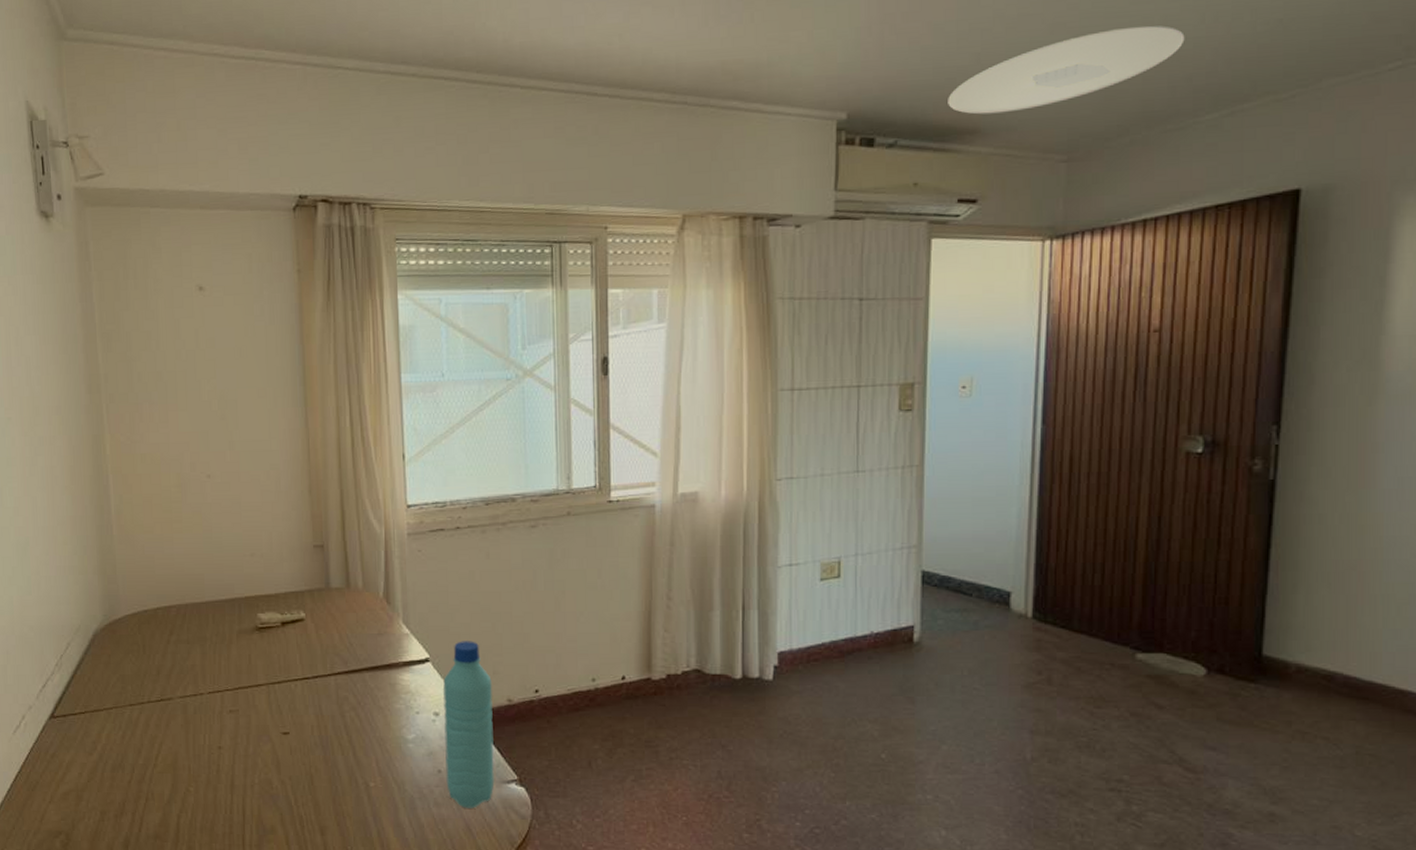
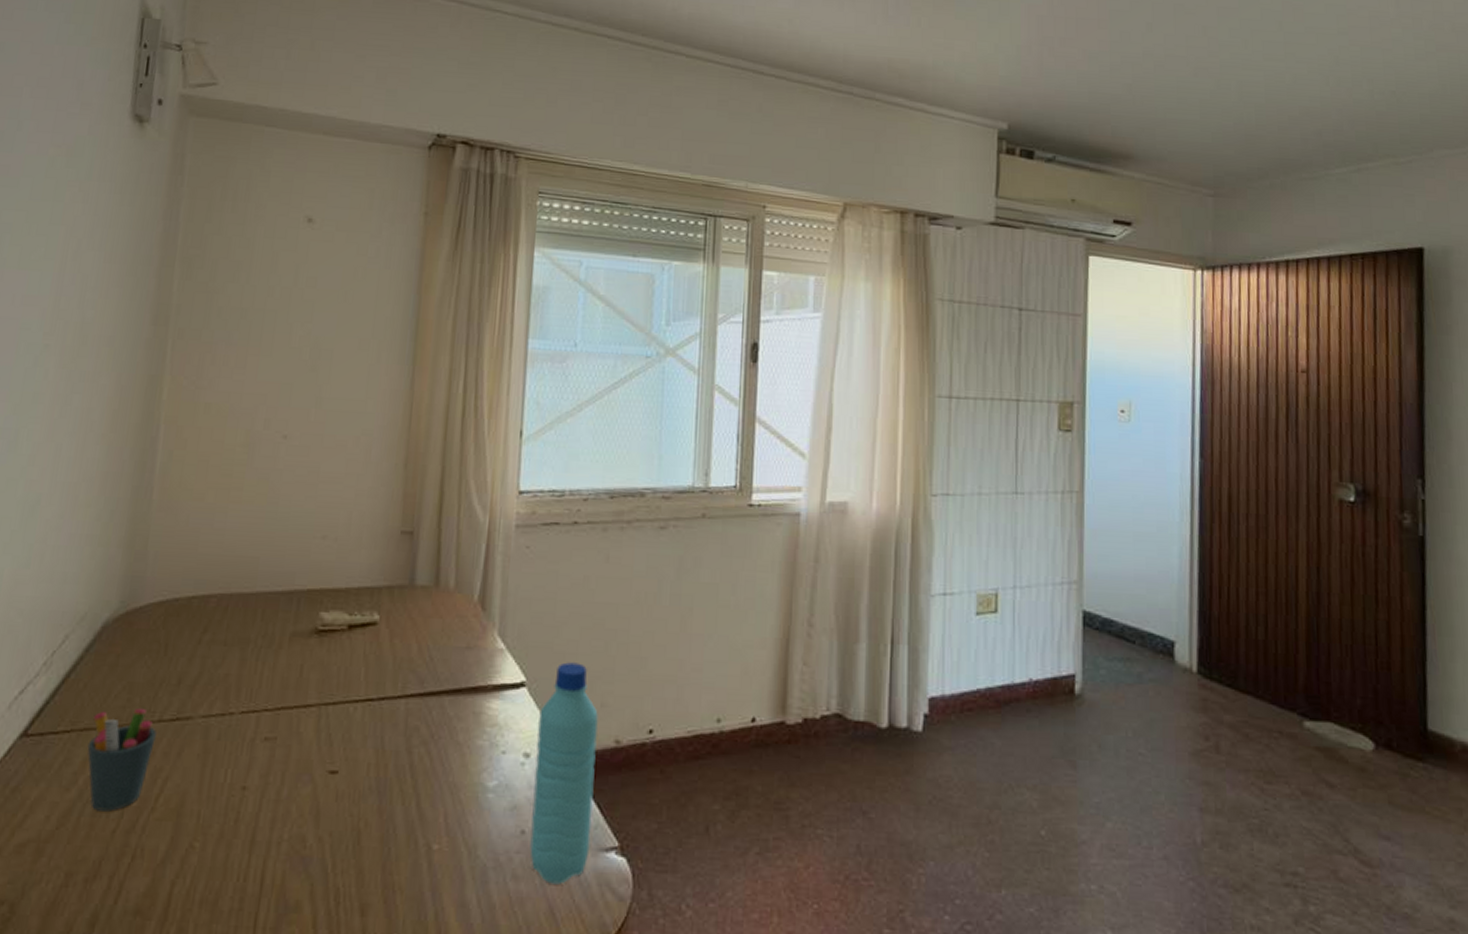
pen holder: none [99,694,148,768] -> present [87,709,157,812]
ceiling light: present [948,25,1185,115] -> none [1103,79,1313,143]

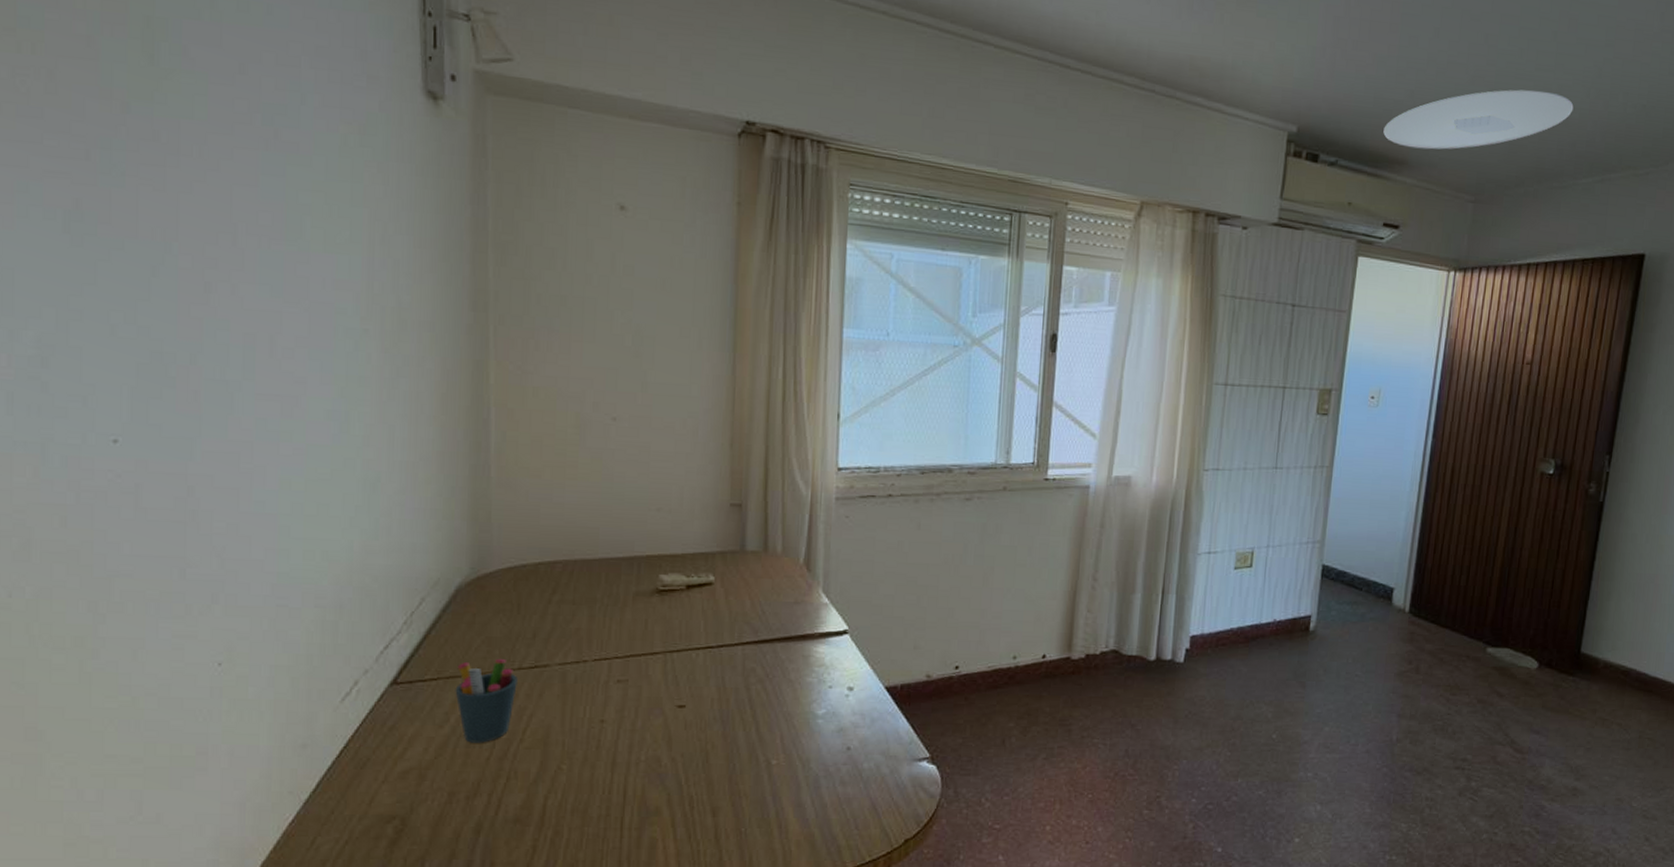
water bottle: present [529,662,598,885] -> none [855,613,912,787]
ceiling light: none [1103,79,1313,143] -> present [1383,89,1574,150]

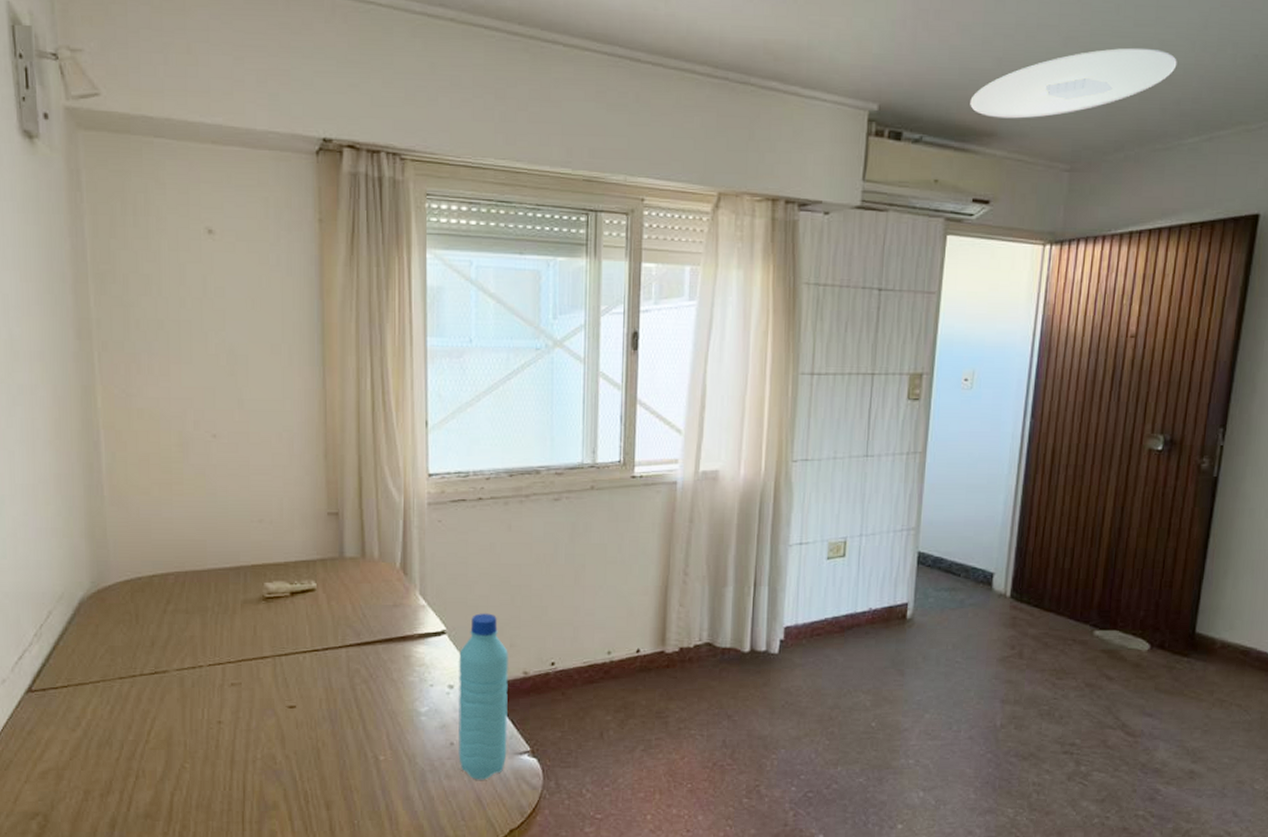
pen holder: present [455,659,518,743] -> none [84,667,140,745]
water bottle: none [855,613,912,787] -> present [458,613,508,780]

